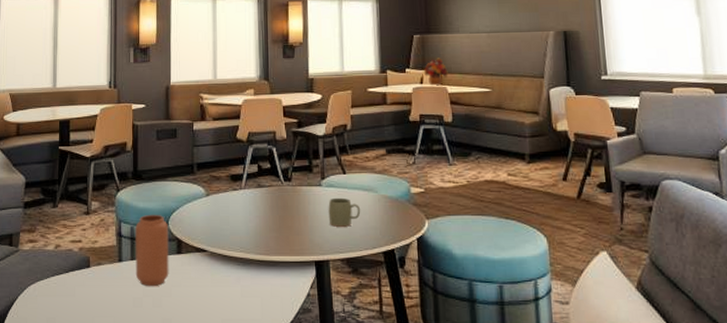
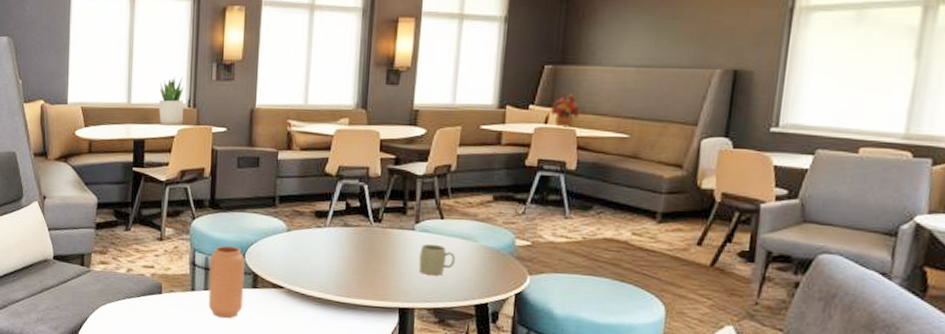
planter: none [82,61,106,106] -> present [158,76,184,126]

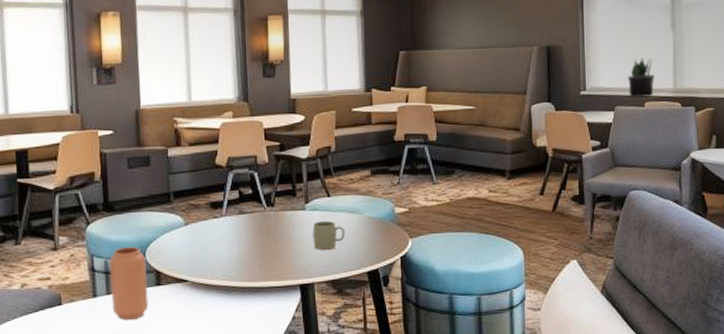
planter: present [158,76,184,126] -> none [38,83,68,133]
flower arrangement: present [550,94,580,127] -> none [408,75,434,104]
planter: none [838,92,880,142] -> present [627,58,655,98]

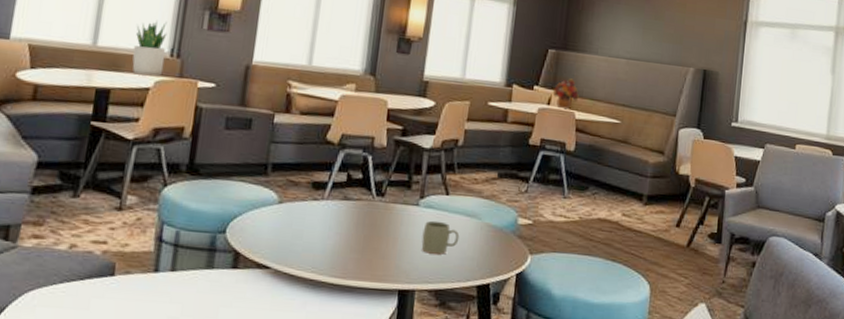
planter: none [38,83,68,133] -> present [132,20,167,77]
vase: present [109,246,149,320] -> none [174,218,226,304]
flower arrangement: none [408,75,434,104] -> present [552,78,579,110]
planter: present [627,58,655,98] -> none [781,97,809,140]

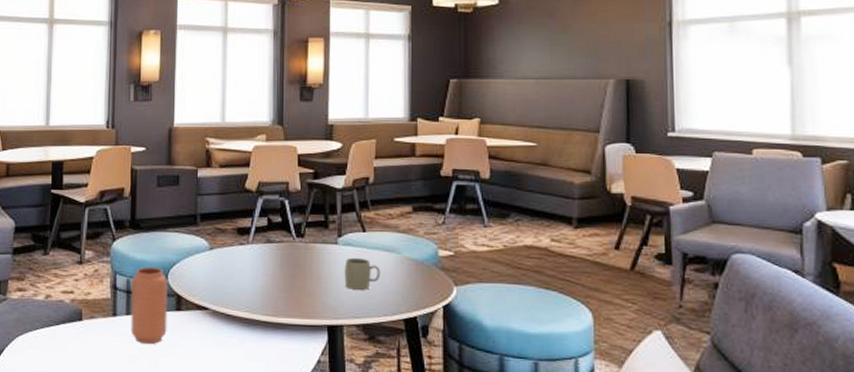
planter: present [132,20,167,77] -> none [77,98,103,147]
vase: none [174,218,226,304] -> present [130,266,168,344]
flower arrangement: present [552,78,579,110] -> none [459,106,488,138]

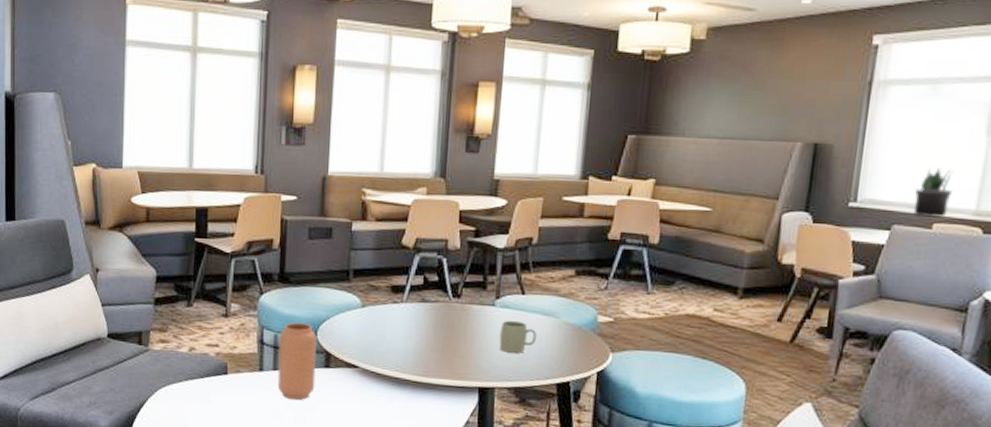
planter: none [729,97,766,143] -> present [913,167,953,218]

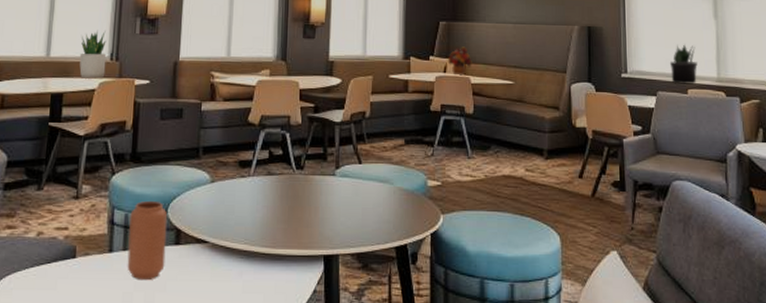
planter: none [223,139,251,193] -> present [79,30,106,79]
mug: present [499,320,537,353] -> none [341,188,375,220]
flower arrangement: none [633,165,663,200] -> present [447,46,472,76]

